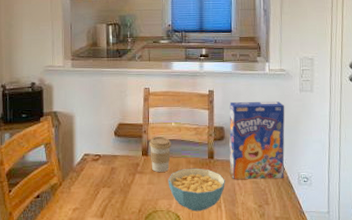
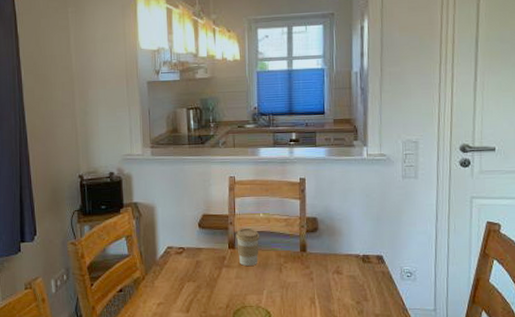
cereal bowl: present [168,168,225,212] -> none [257,261,319,308]
cereal box: present [229,101,285,179] -> none [323,190,386,274]

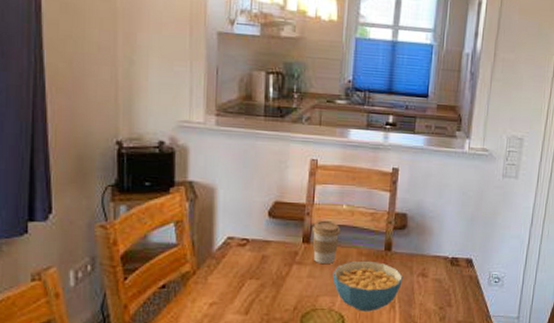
cereal bowl: none [257,261,319,308] -> present [332,260,403,312]

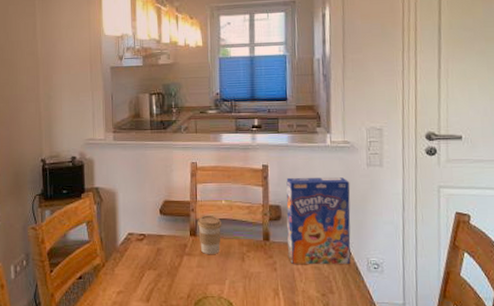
cereal bowl: present [332,260,403,312] -> none [219,250,283,299]
cereal box: none [408,183,483,277] -> present [286,177,351,264]

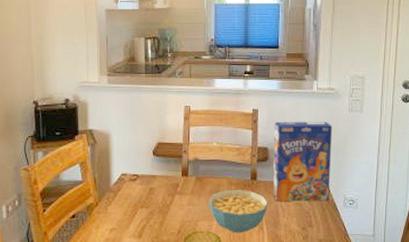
coffee cup: present [198,215,222,254] -> none [190,156,213,193]
cereal bowl: none [219,250,283,299] -> present [208,189,268,233]

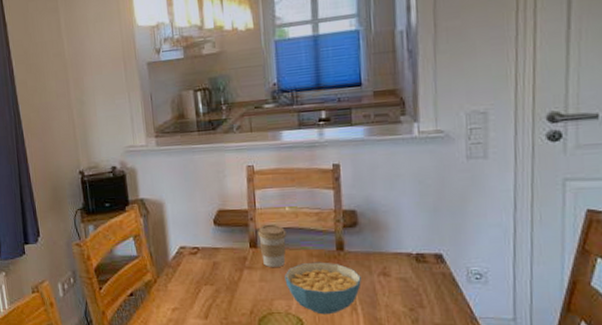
coffee cup: none [190,156,213,193] -> present [258,224,287,267]
cereal box: present [272,121,333,201] -> none [363,174,446,276]

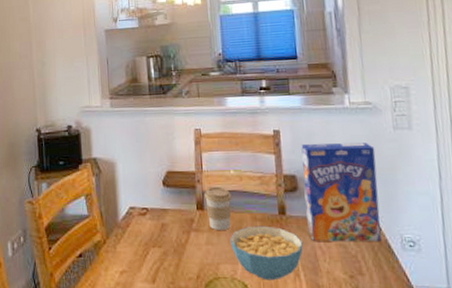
cereal box: none [363,174,446,276] -> present [301,143,382,241]

